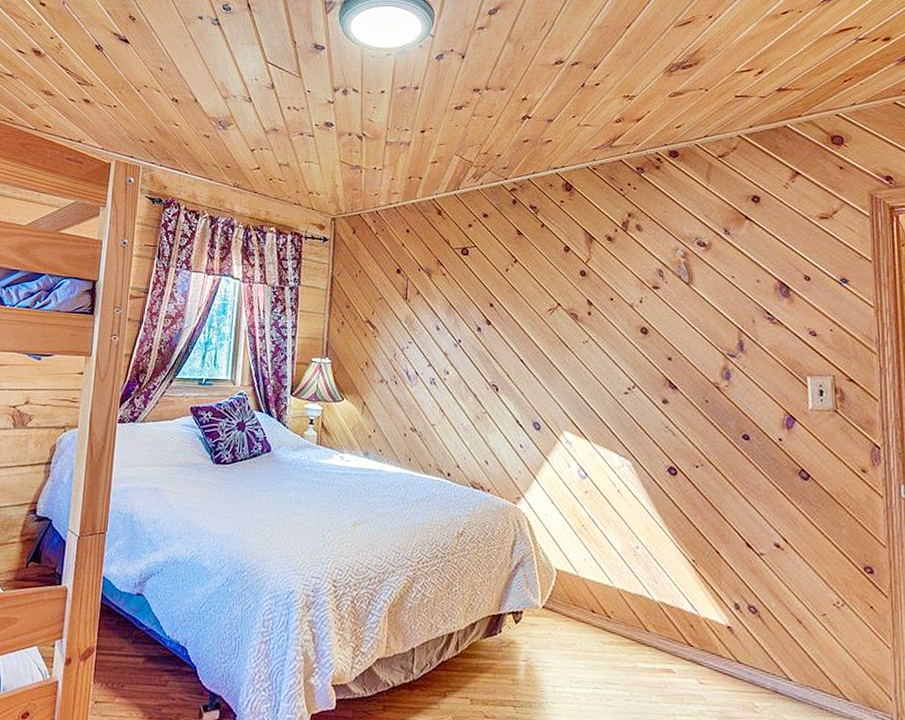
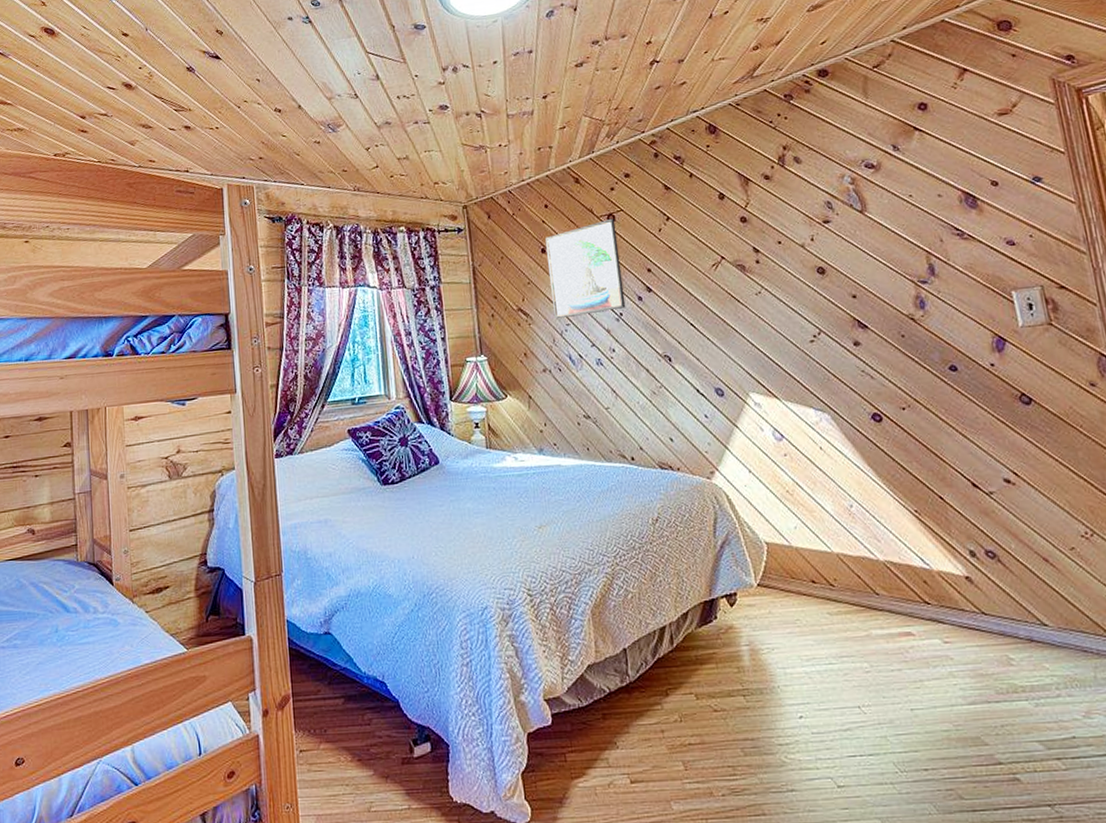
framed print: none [399,252,468,337] -> present [545,218,626,320]

